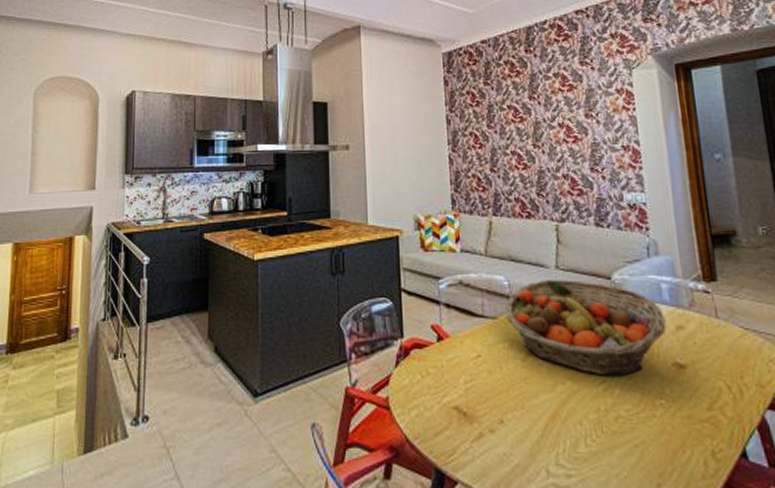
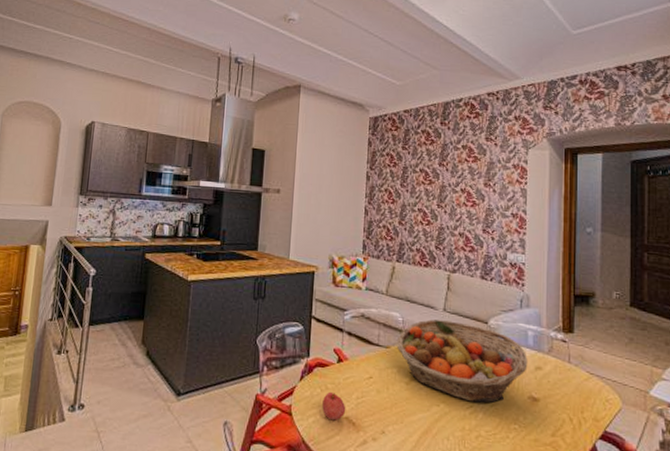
apple: none [425,377,454,412] -> present [322,391,346,421]

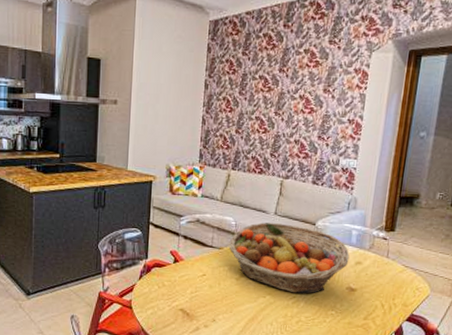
apple: present [322,391,346,421] -> none [159,288,181,312]

